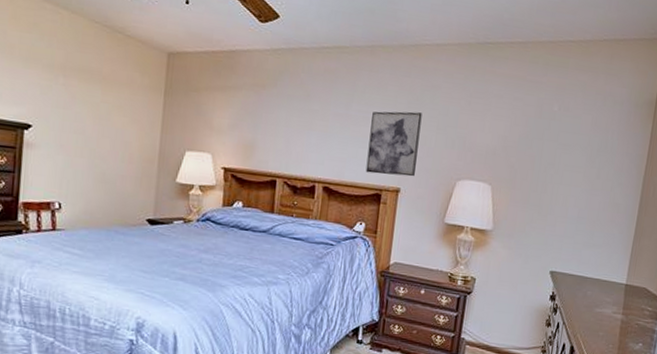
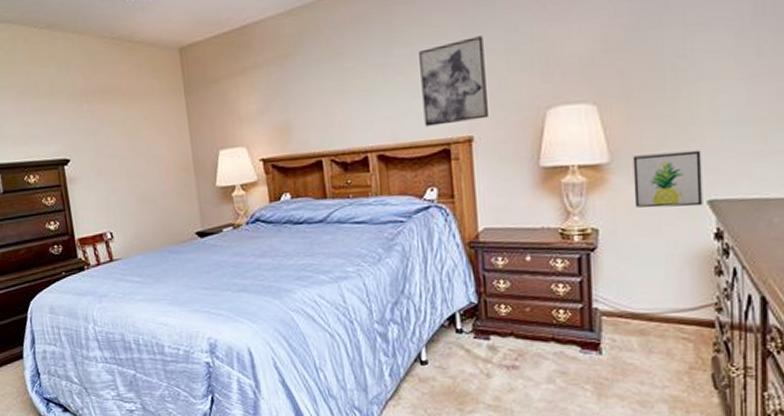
wall art: none [503,229,552,274] -> present [632,150,703,208]

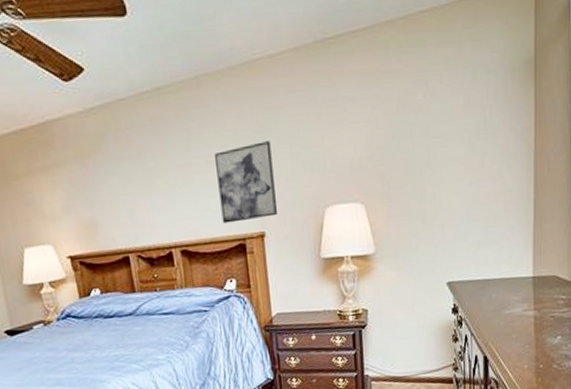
wall art: present [632,150,703,208] -> none [392,241,444,290]

